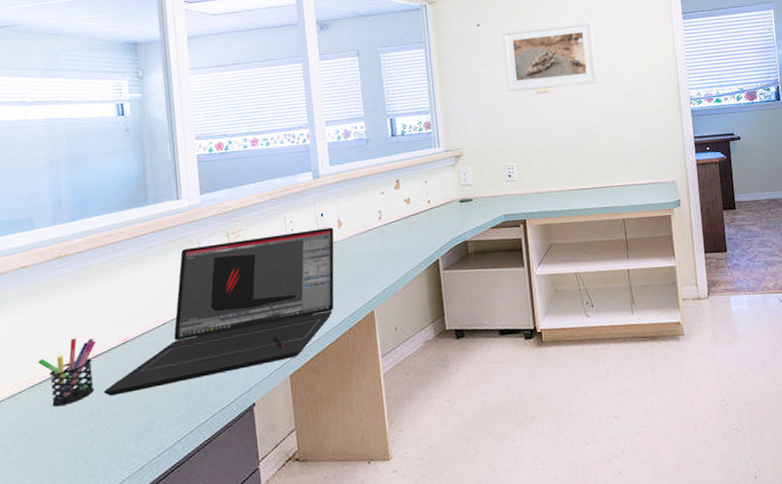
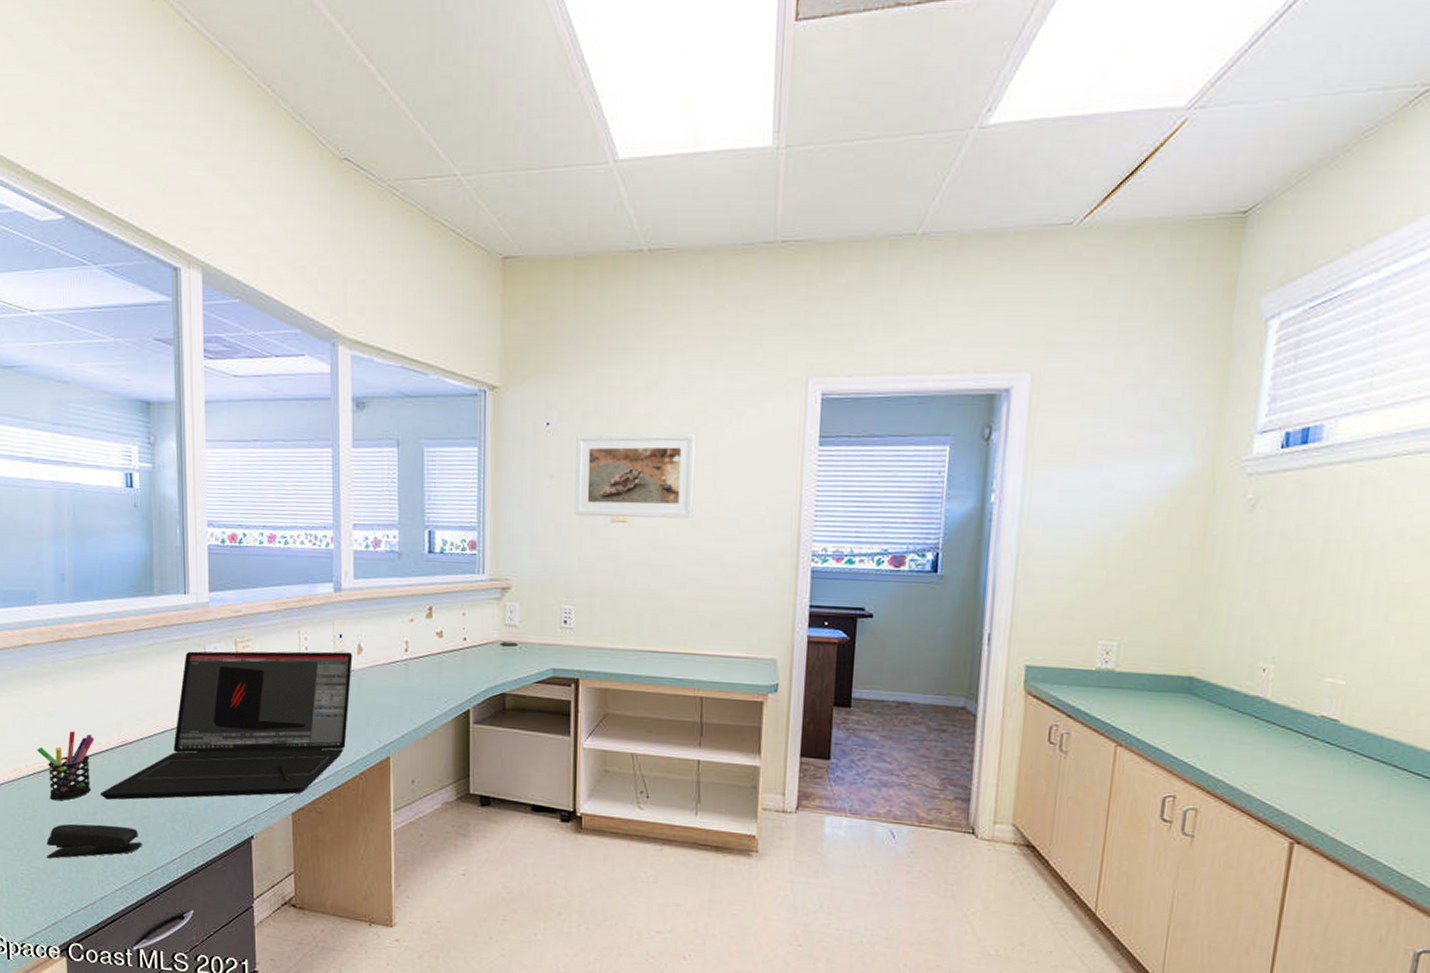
stapler: none [50,418,148,464] -> present [46,823,142,859]

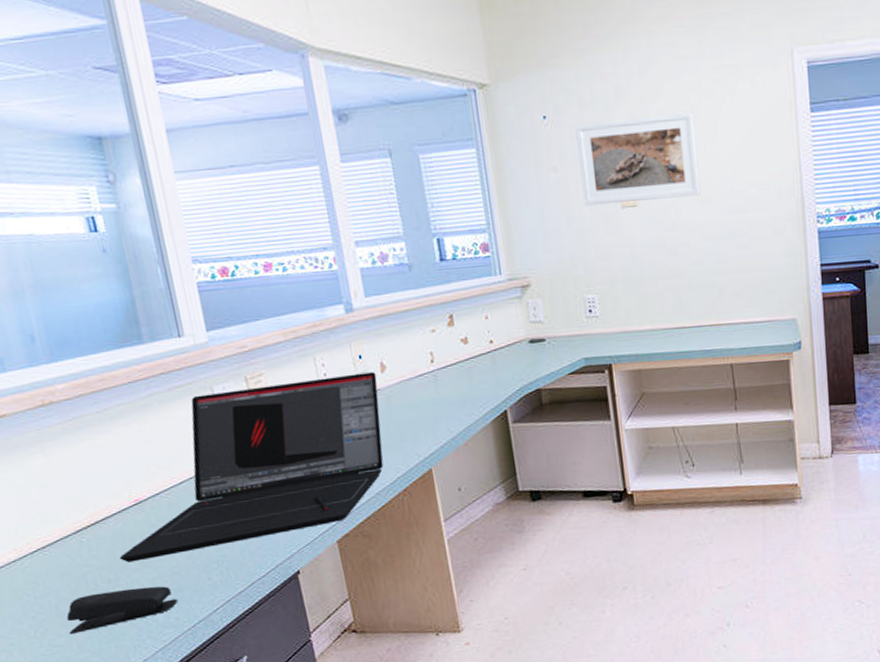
pen holder: present [37,731,95,801] -> none [37,498,109,574]

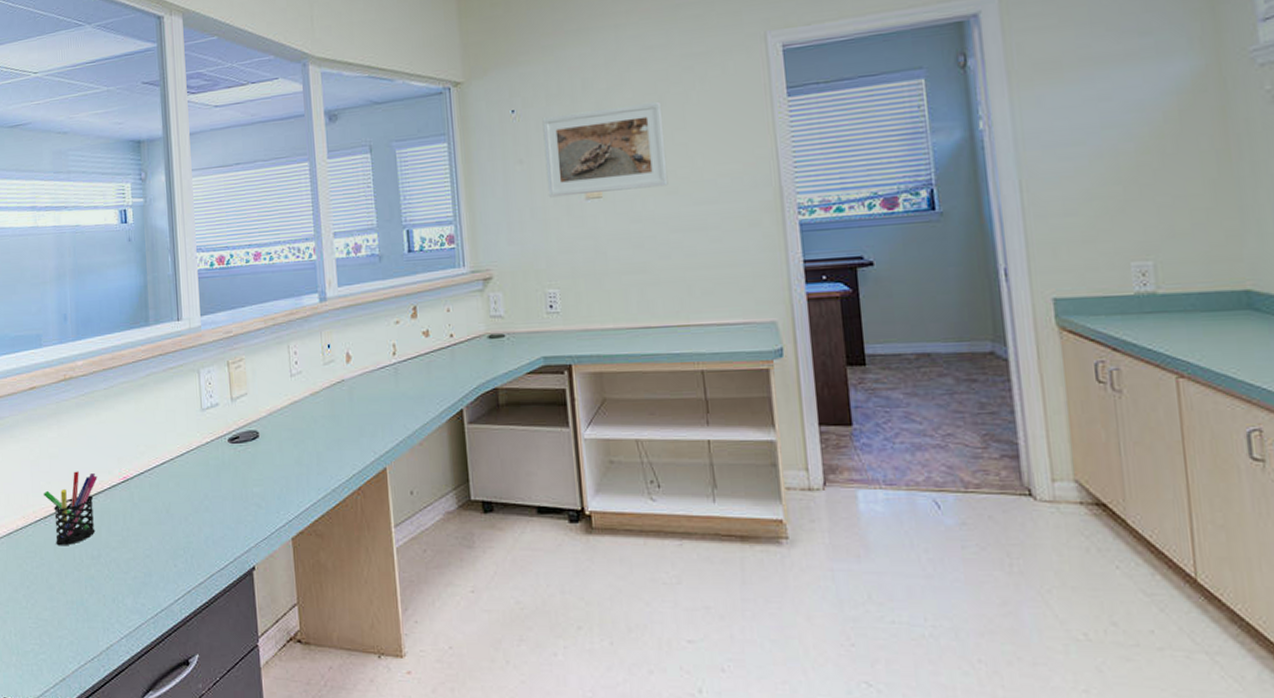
pen holder: none [37,498,109,574] -> present [44,471,98,546]
stapler: present [66,586,178,634] -> none [53,567,146,609]
laptop: present [119,372,384,563] -> none [103,362,342,540]

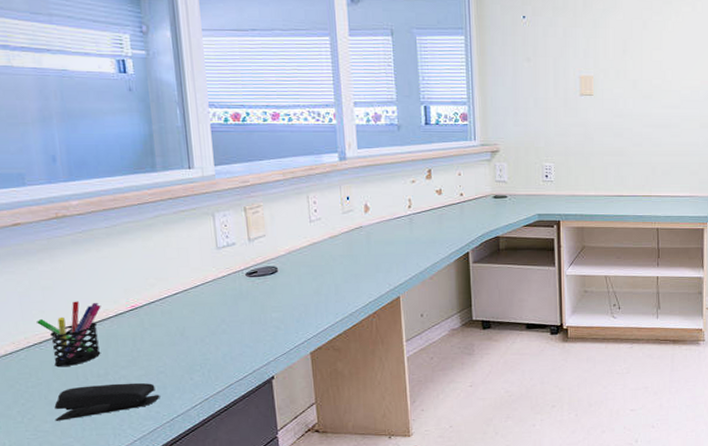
stapler: none [53,567,146,609] -> present [54,382,160,421]
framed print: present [542,101,668,198] -> none [549,25,645,92]

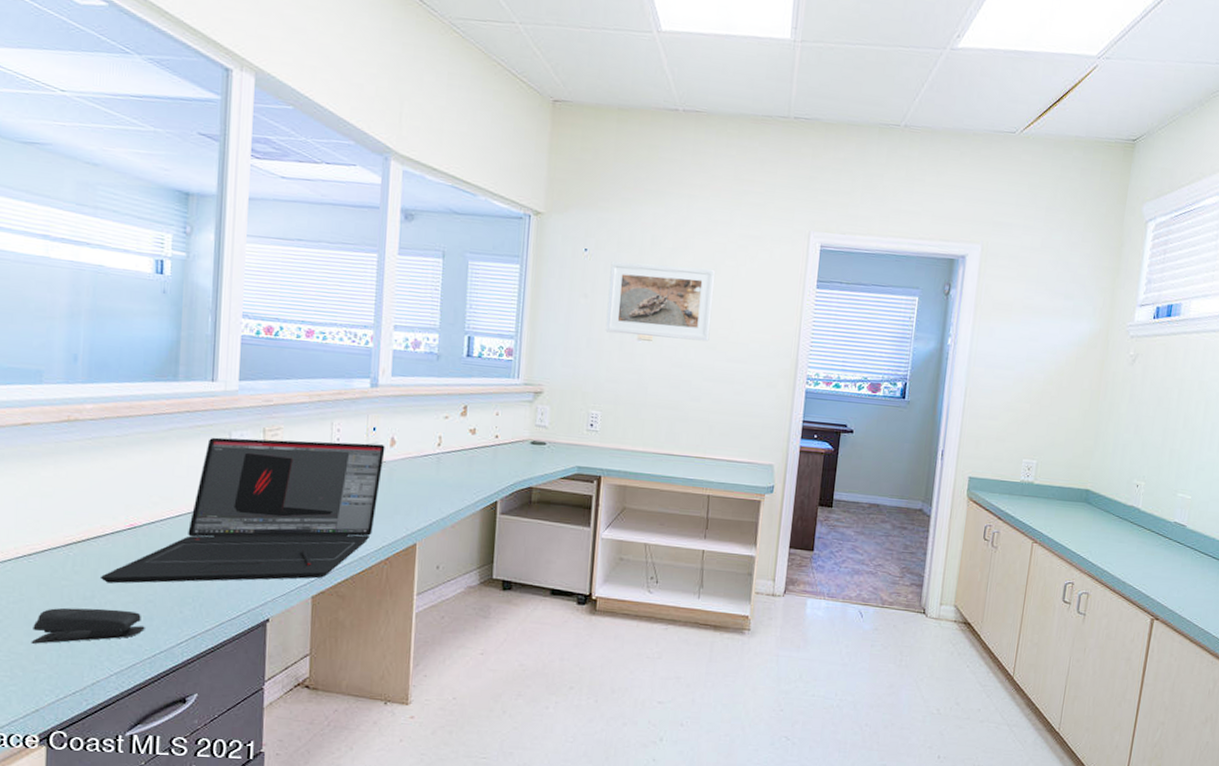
pen holder: present [37,301,101,367] -> none [30,513,99,585]
laptop: none [110,212,361,360] -> present [99,437,385,584]
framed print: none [549,25,645,92] -> present [605,261,716,342]

